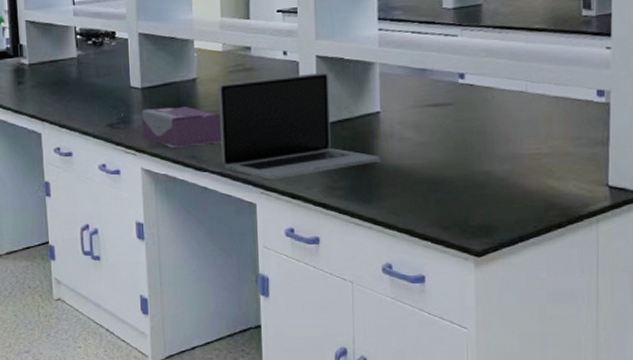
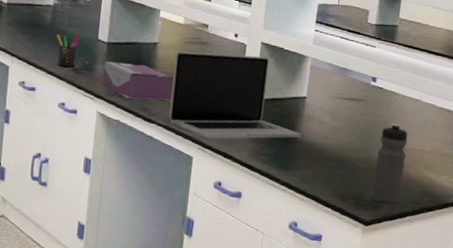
pen holder: none [85,83,113,123] -> present [56,32,82,67]
water bottle: none [479,125,518,227] -> present [371,123,408,204]

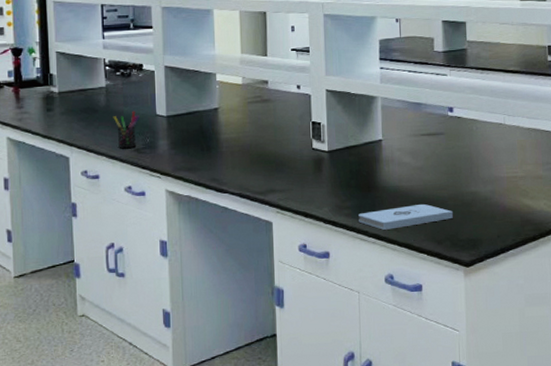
tissue box: present [103,61,174,101] -> none [167,134,242,171]
laptop: present [169,51,301,139] -> none [238,104,383,199]
notepad: none [273,161,362,181] -> present [358,204,454,230]
water bottle: present [371,123,408,204] -> none [466,152,499,240]

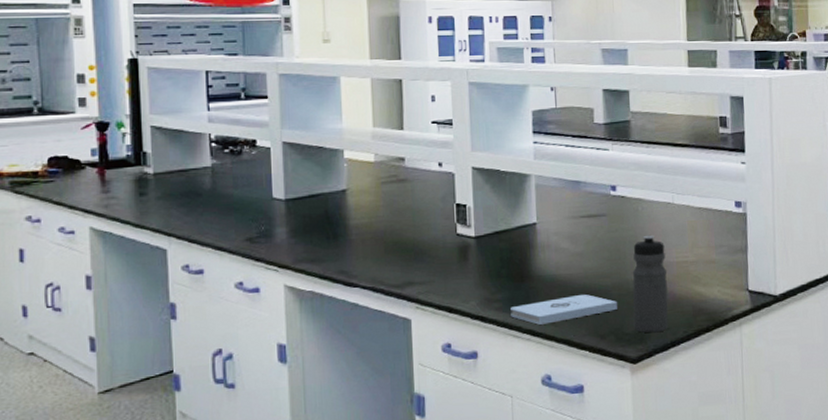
pen holder: present [113,111,140,148] -> none [220,194,253,238]
water bottle: none [466,152,499,240] -> present [632,235,668,333]

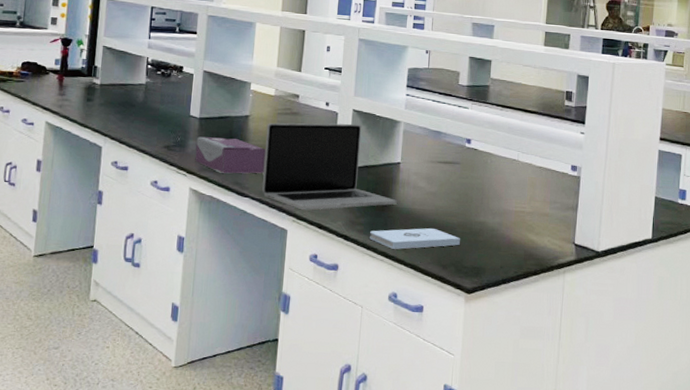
tissue box: none [285,219,375,263] -> present [195,136,266,174]
laptop: none [369,184,538,293] -> present [262,122,397,210]
water bottle: present [632,235,668,333] -> none [472,184,507,270]

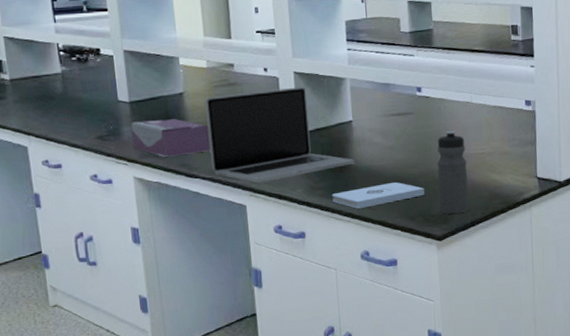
water bottle: none [472,184,507,270] -> present [436,130,469,215]

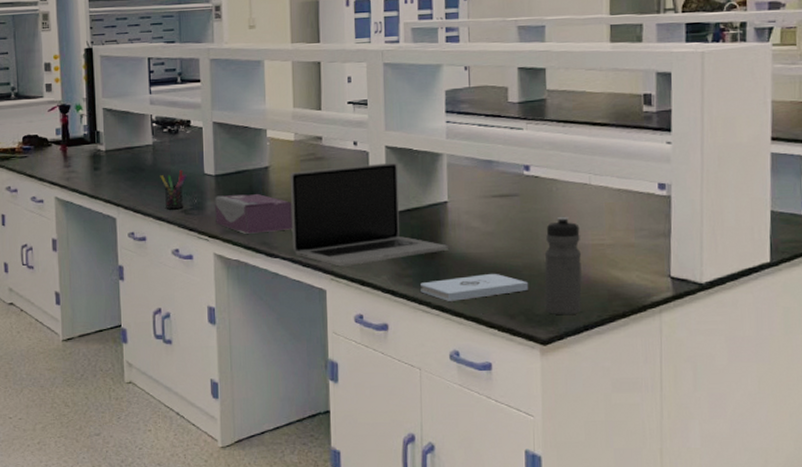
pen holder: none [71,97,101,136] -> present [160,169,187,209]

